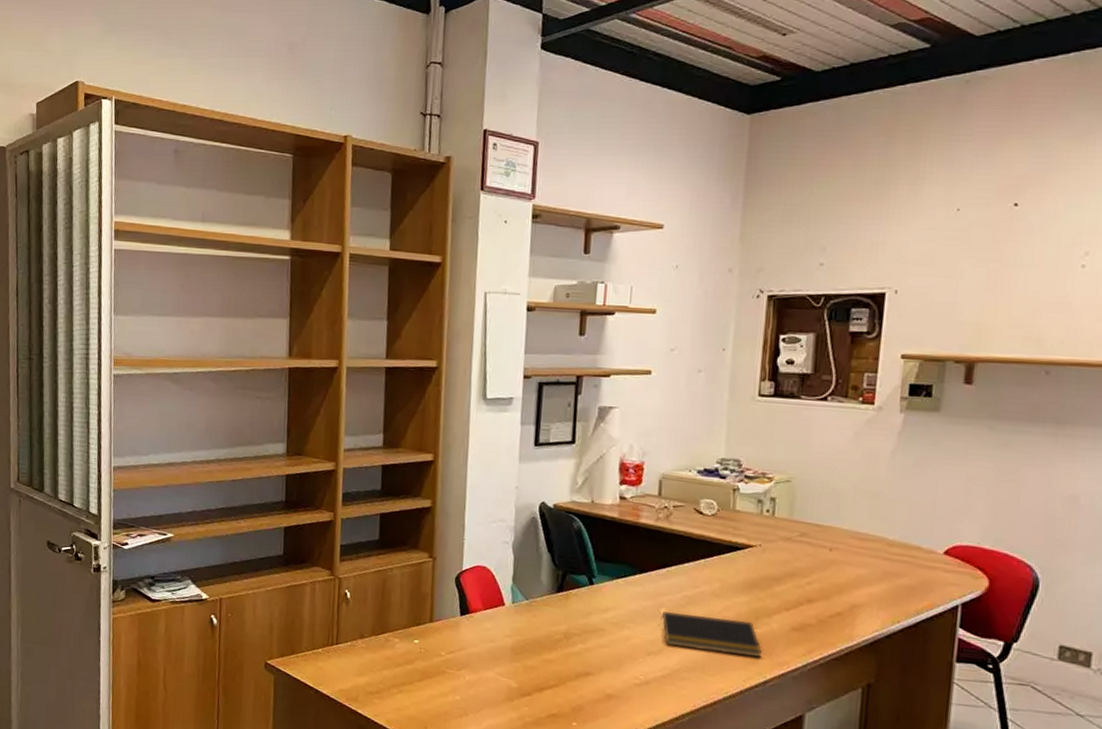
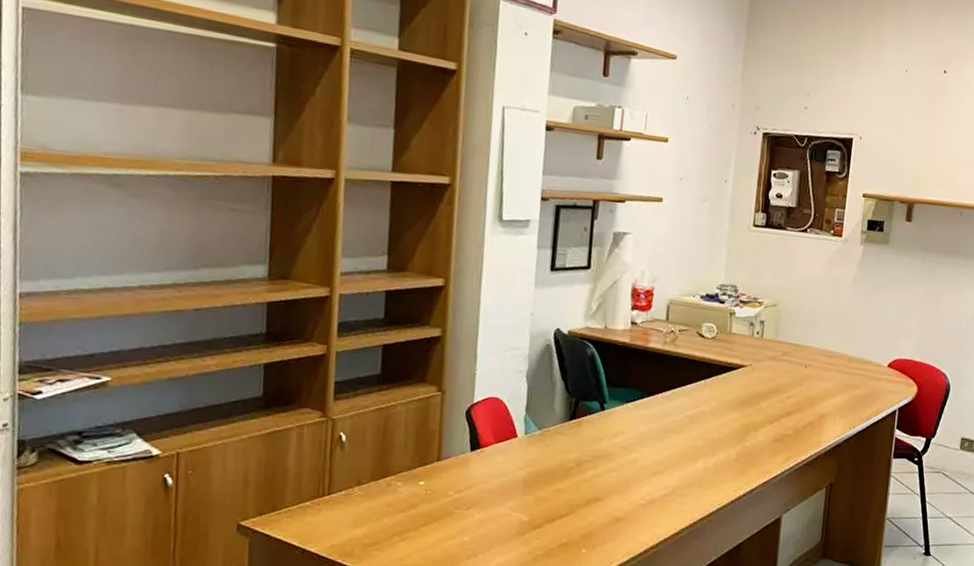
notepad: present [660,612,763,658] -> none [664,432,751,469]

